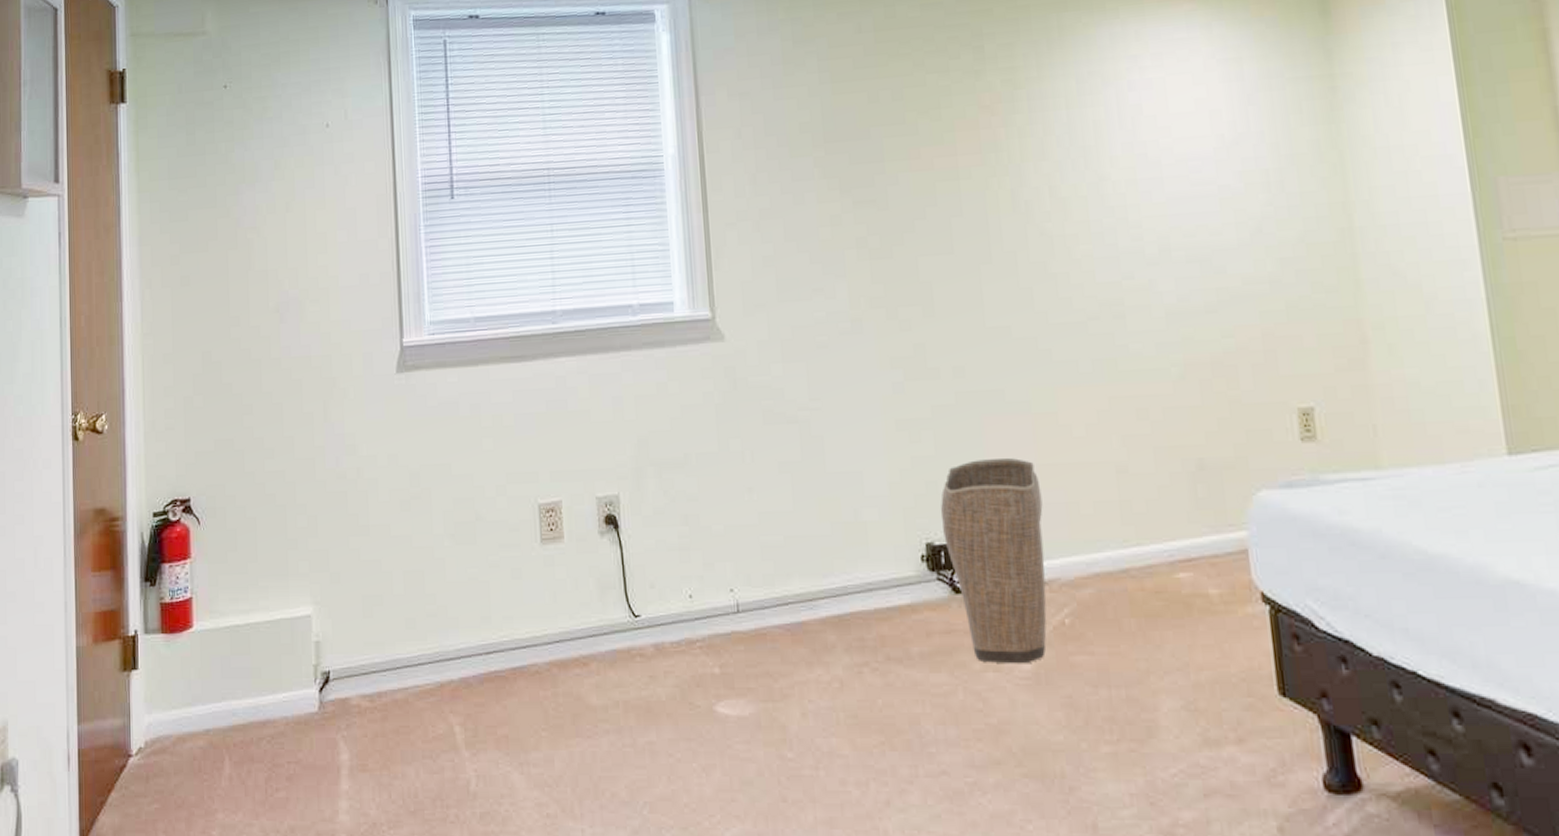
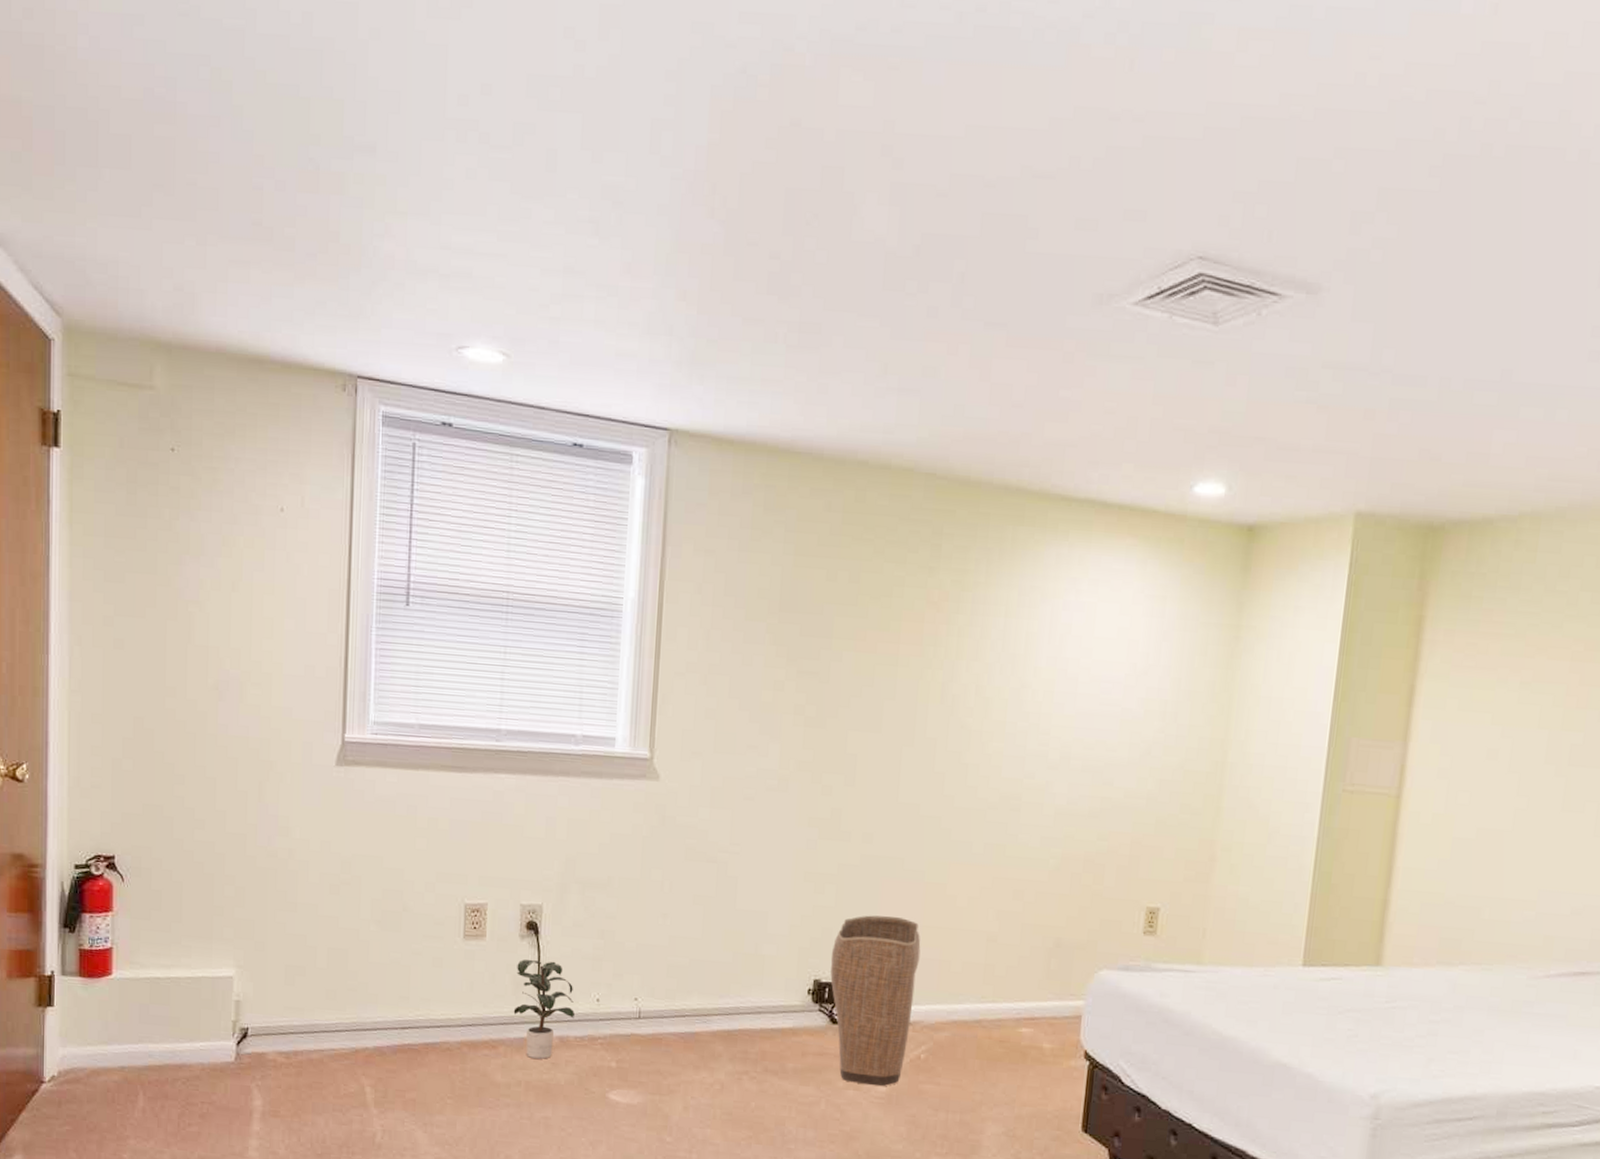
potted plant: none [599,557,667,674] -> present [513,959,575,1060]

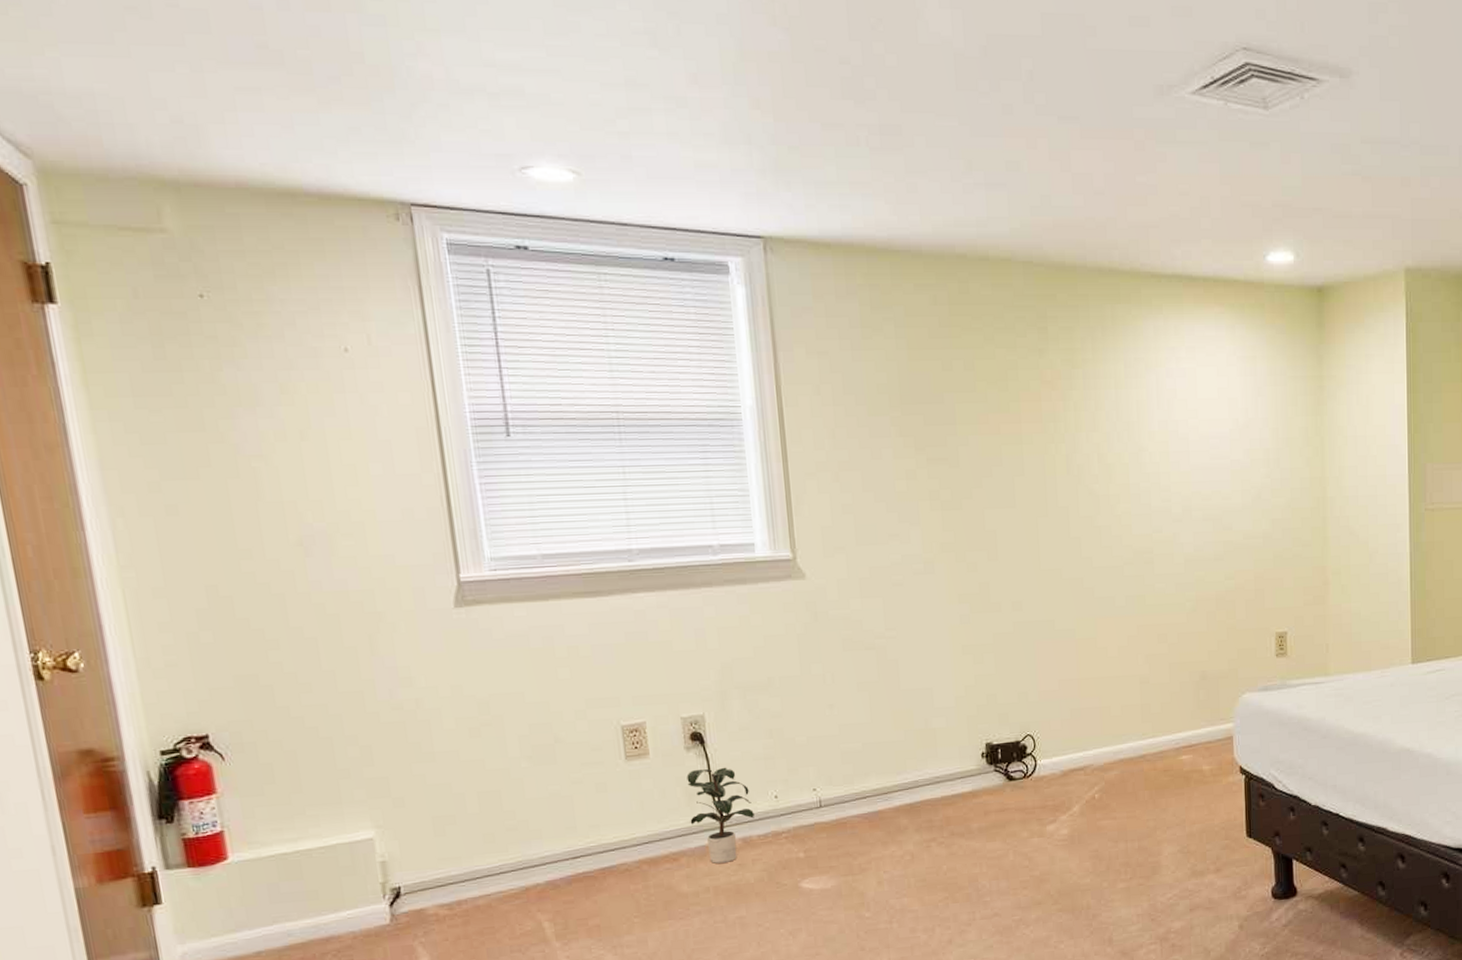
laundry basket: present [830,915,921,1086] -> none [999,674,1082,831]

